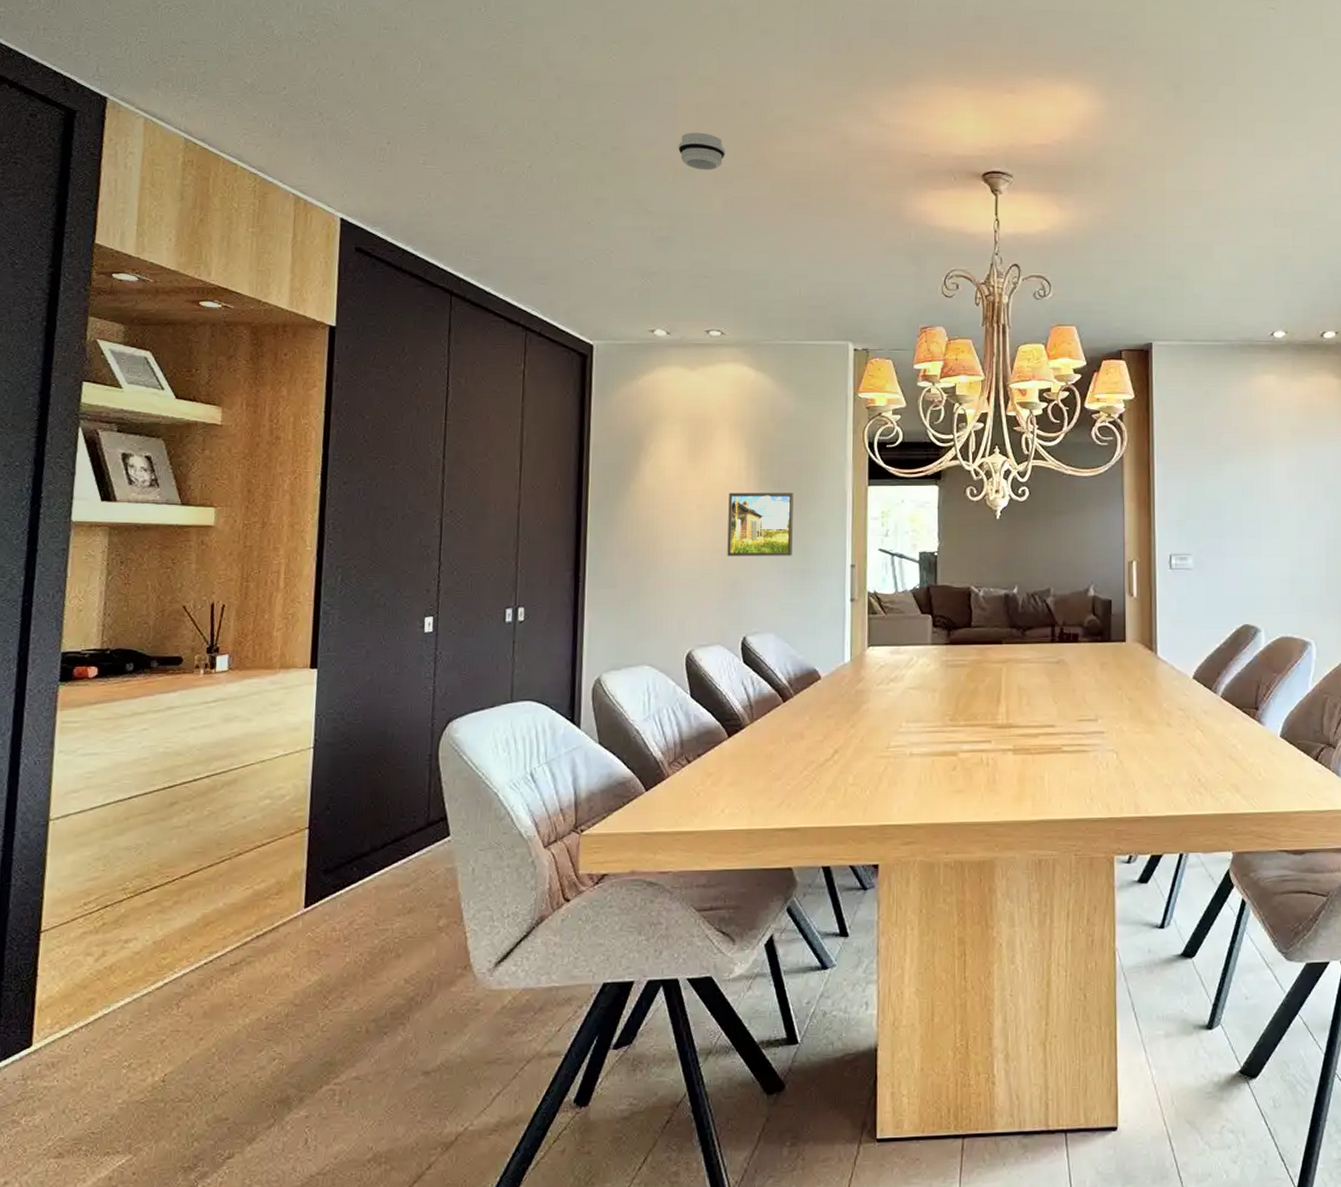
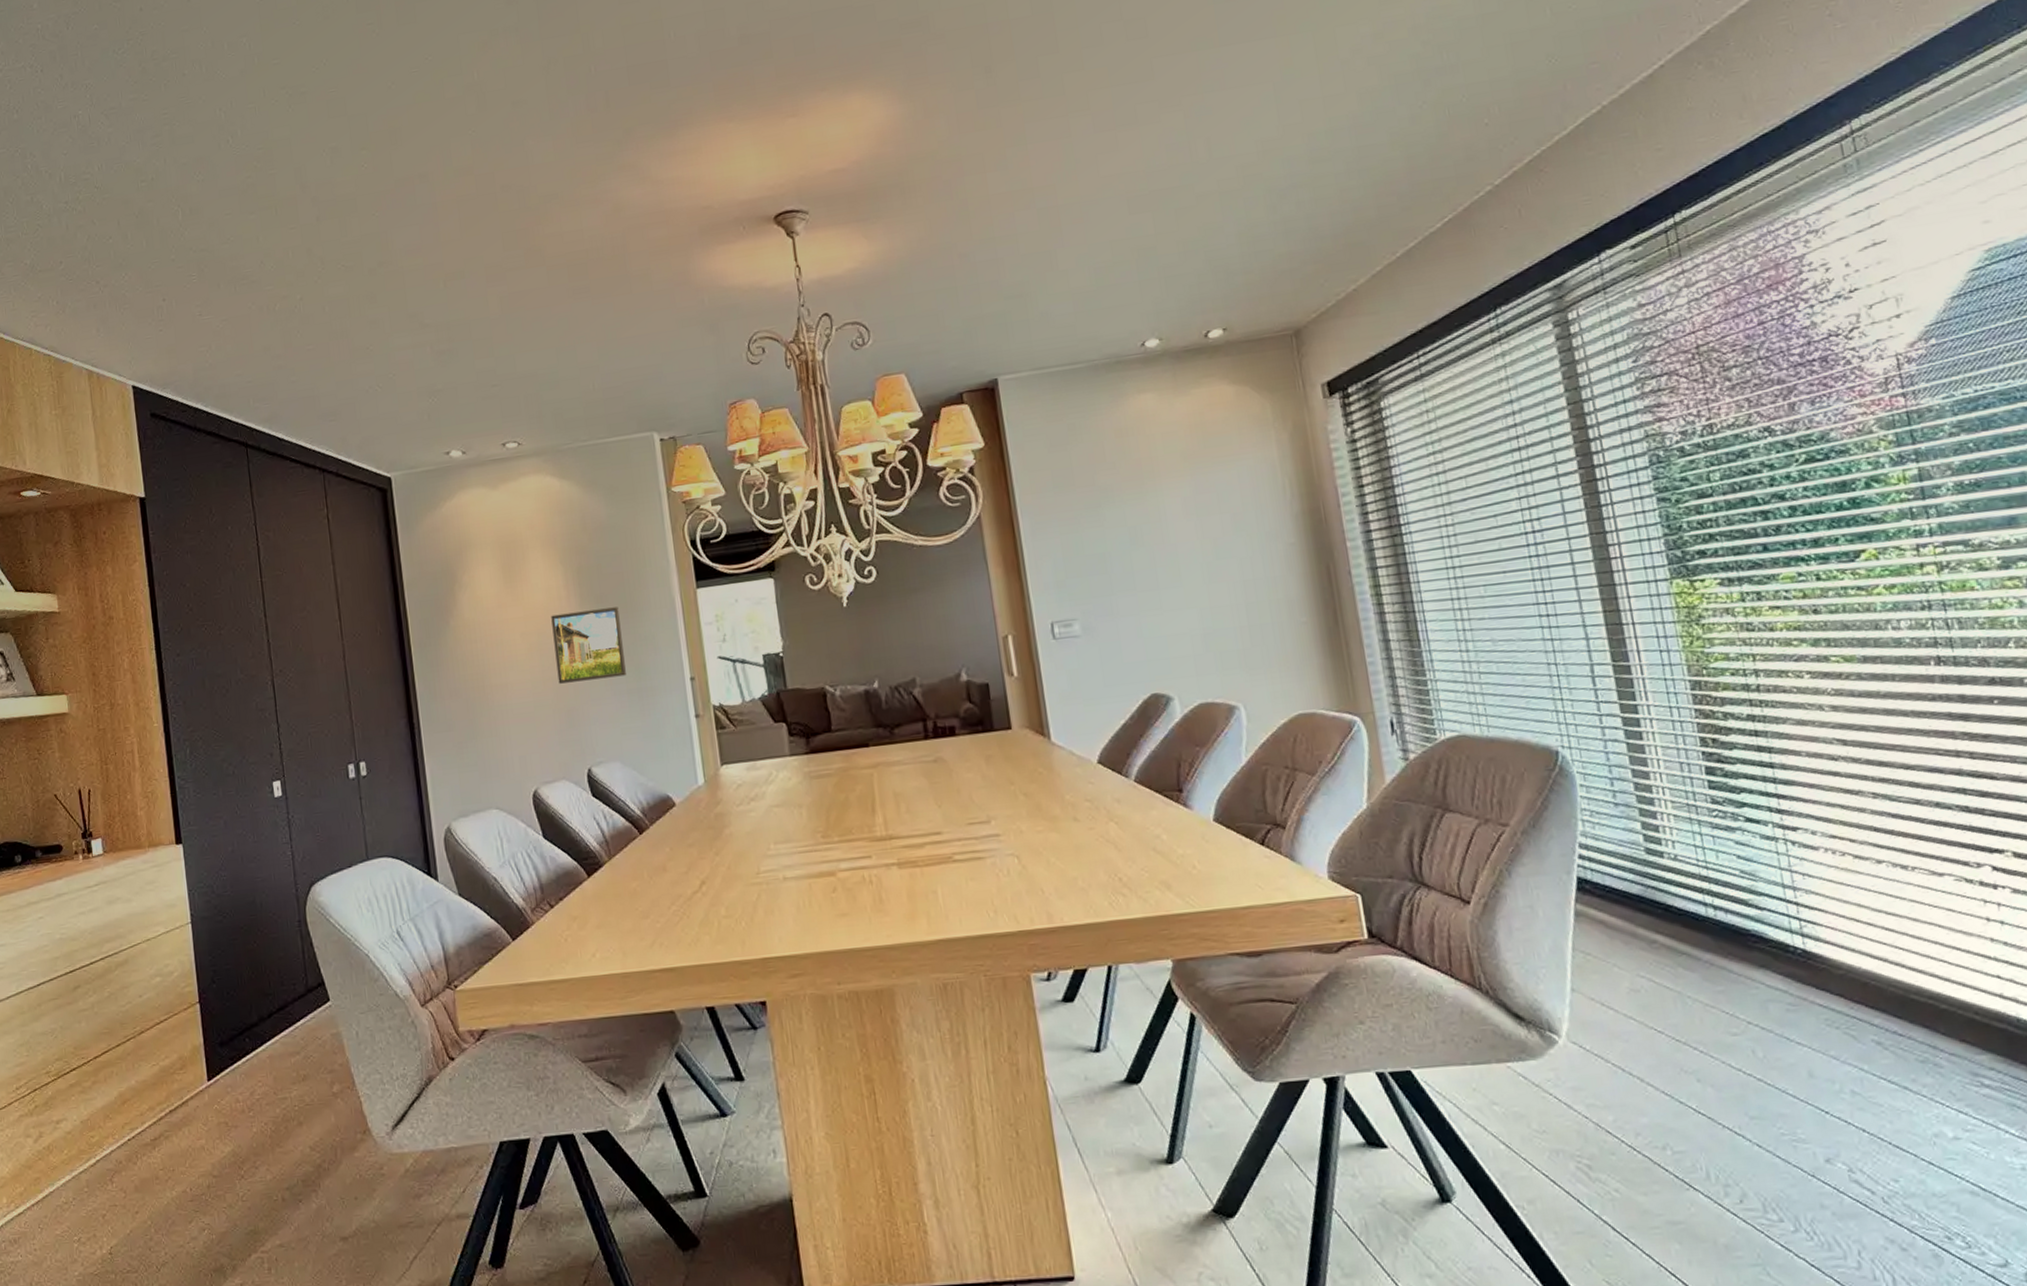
smoke detector: present [678,132,726,171] -> none [444,228,494,271]

